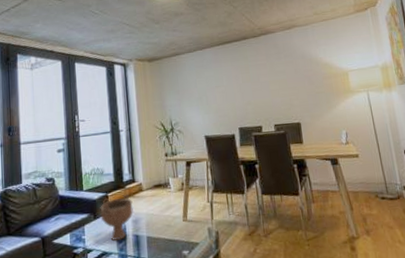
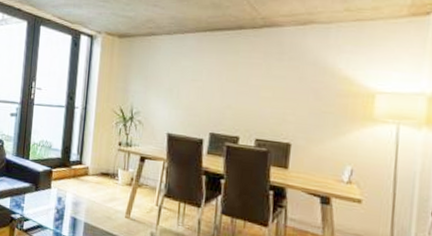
decorative bowl: present [100,194,133,242] -> none [42,171,76,218]

